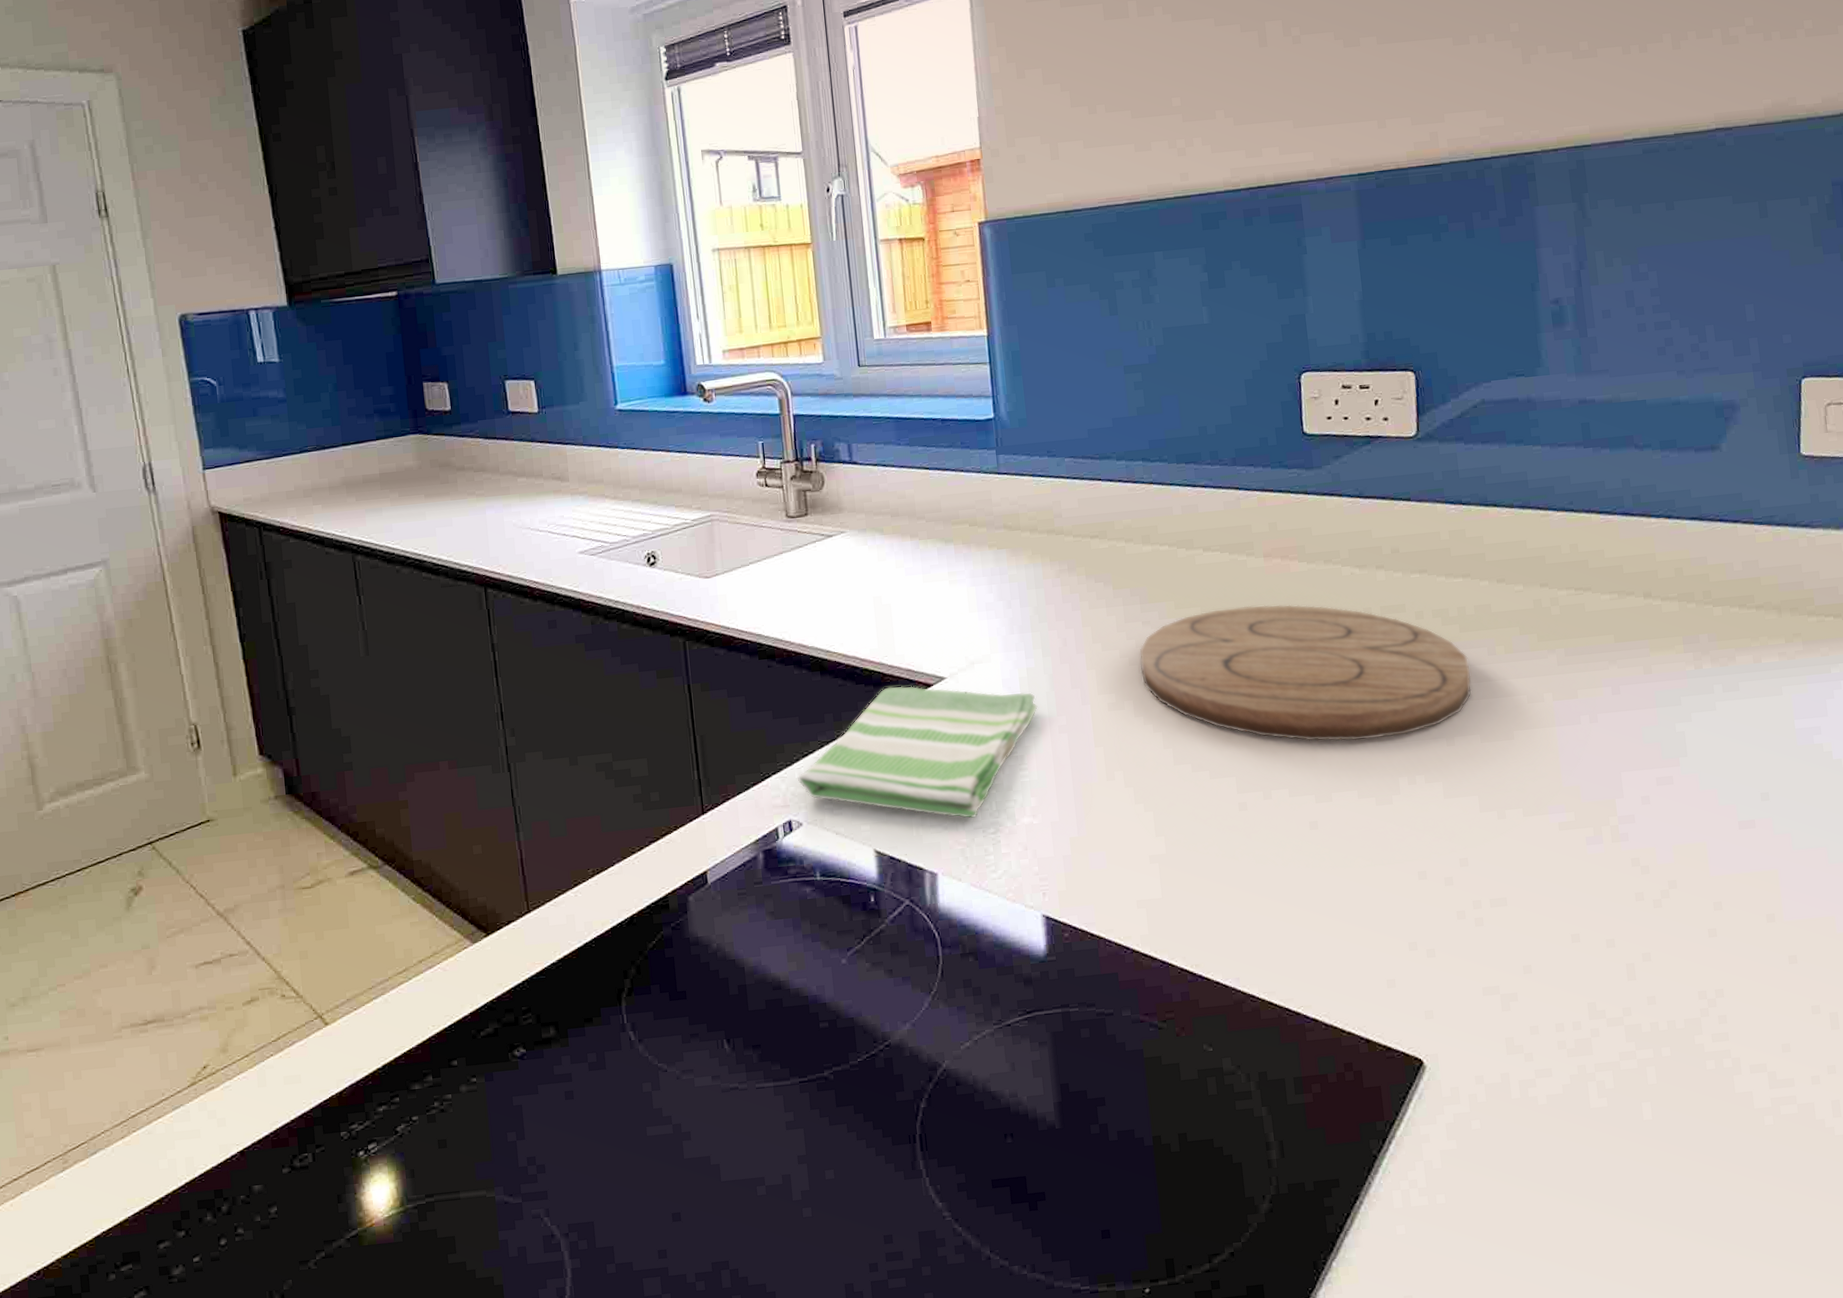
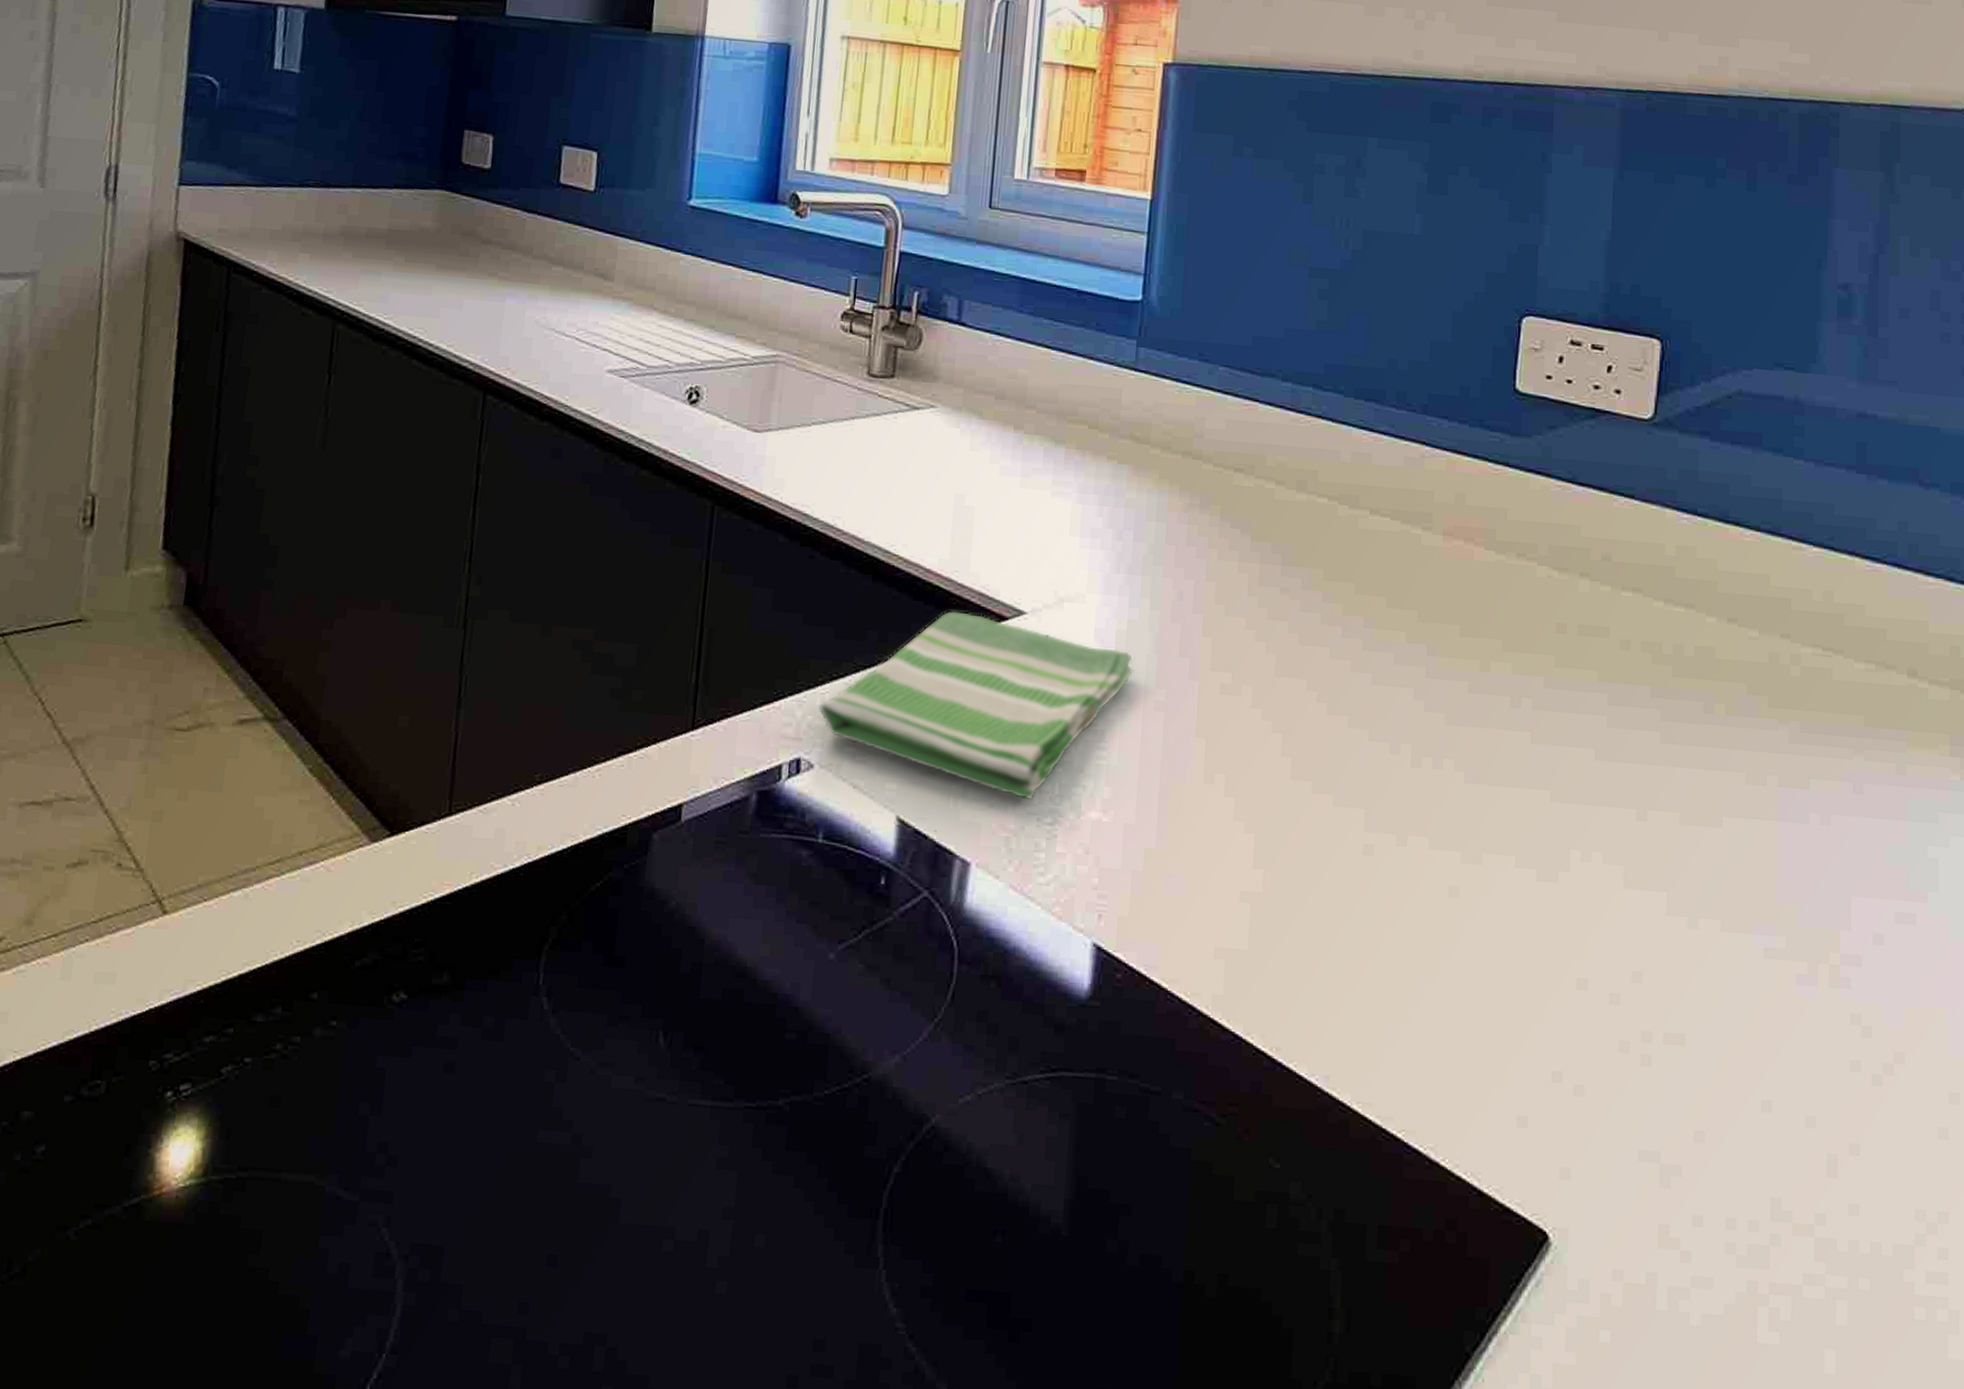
cutting board: present [1139,604,1472,741] -> none [1268,590,1679,795]

